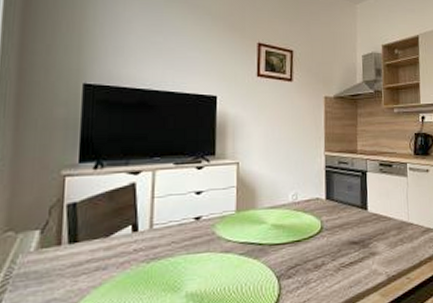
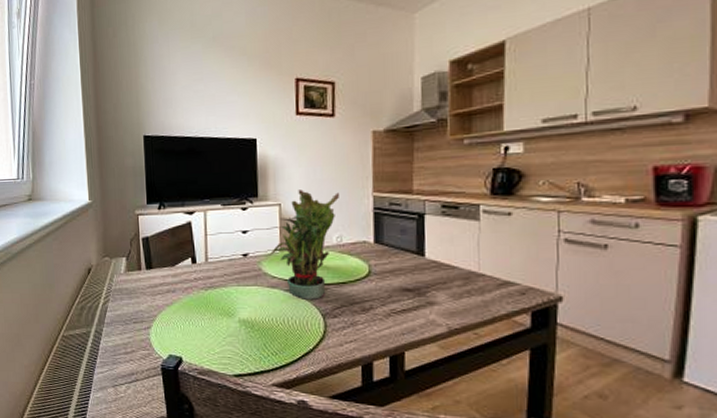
potted plant: none [224,148,295,262] -> present [269,190,339,300]

